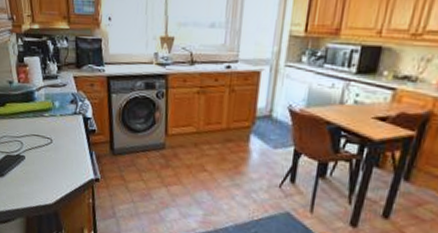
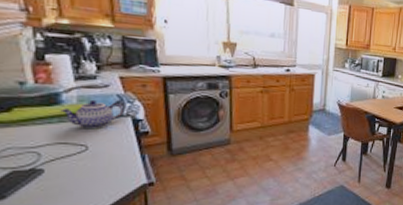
teapot: none [34,98,77,124] -> present [60,101,124,128]

